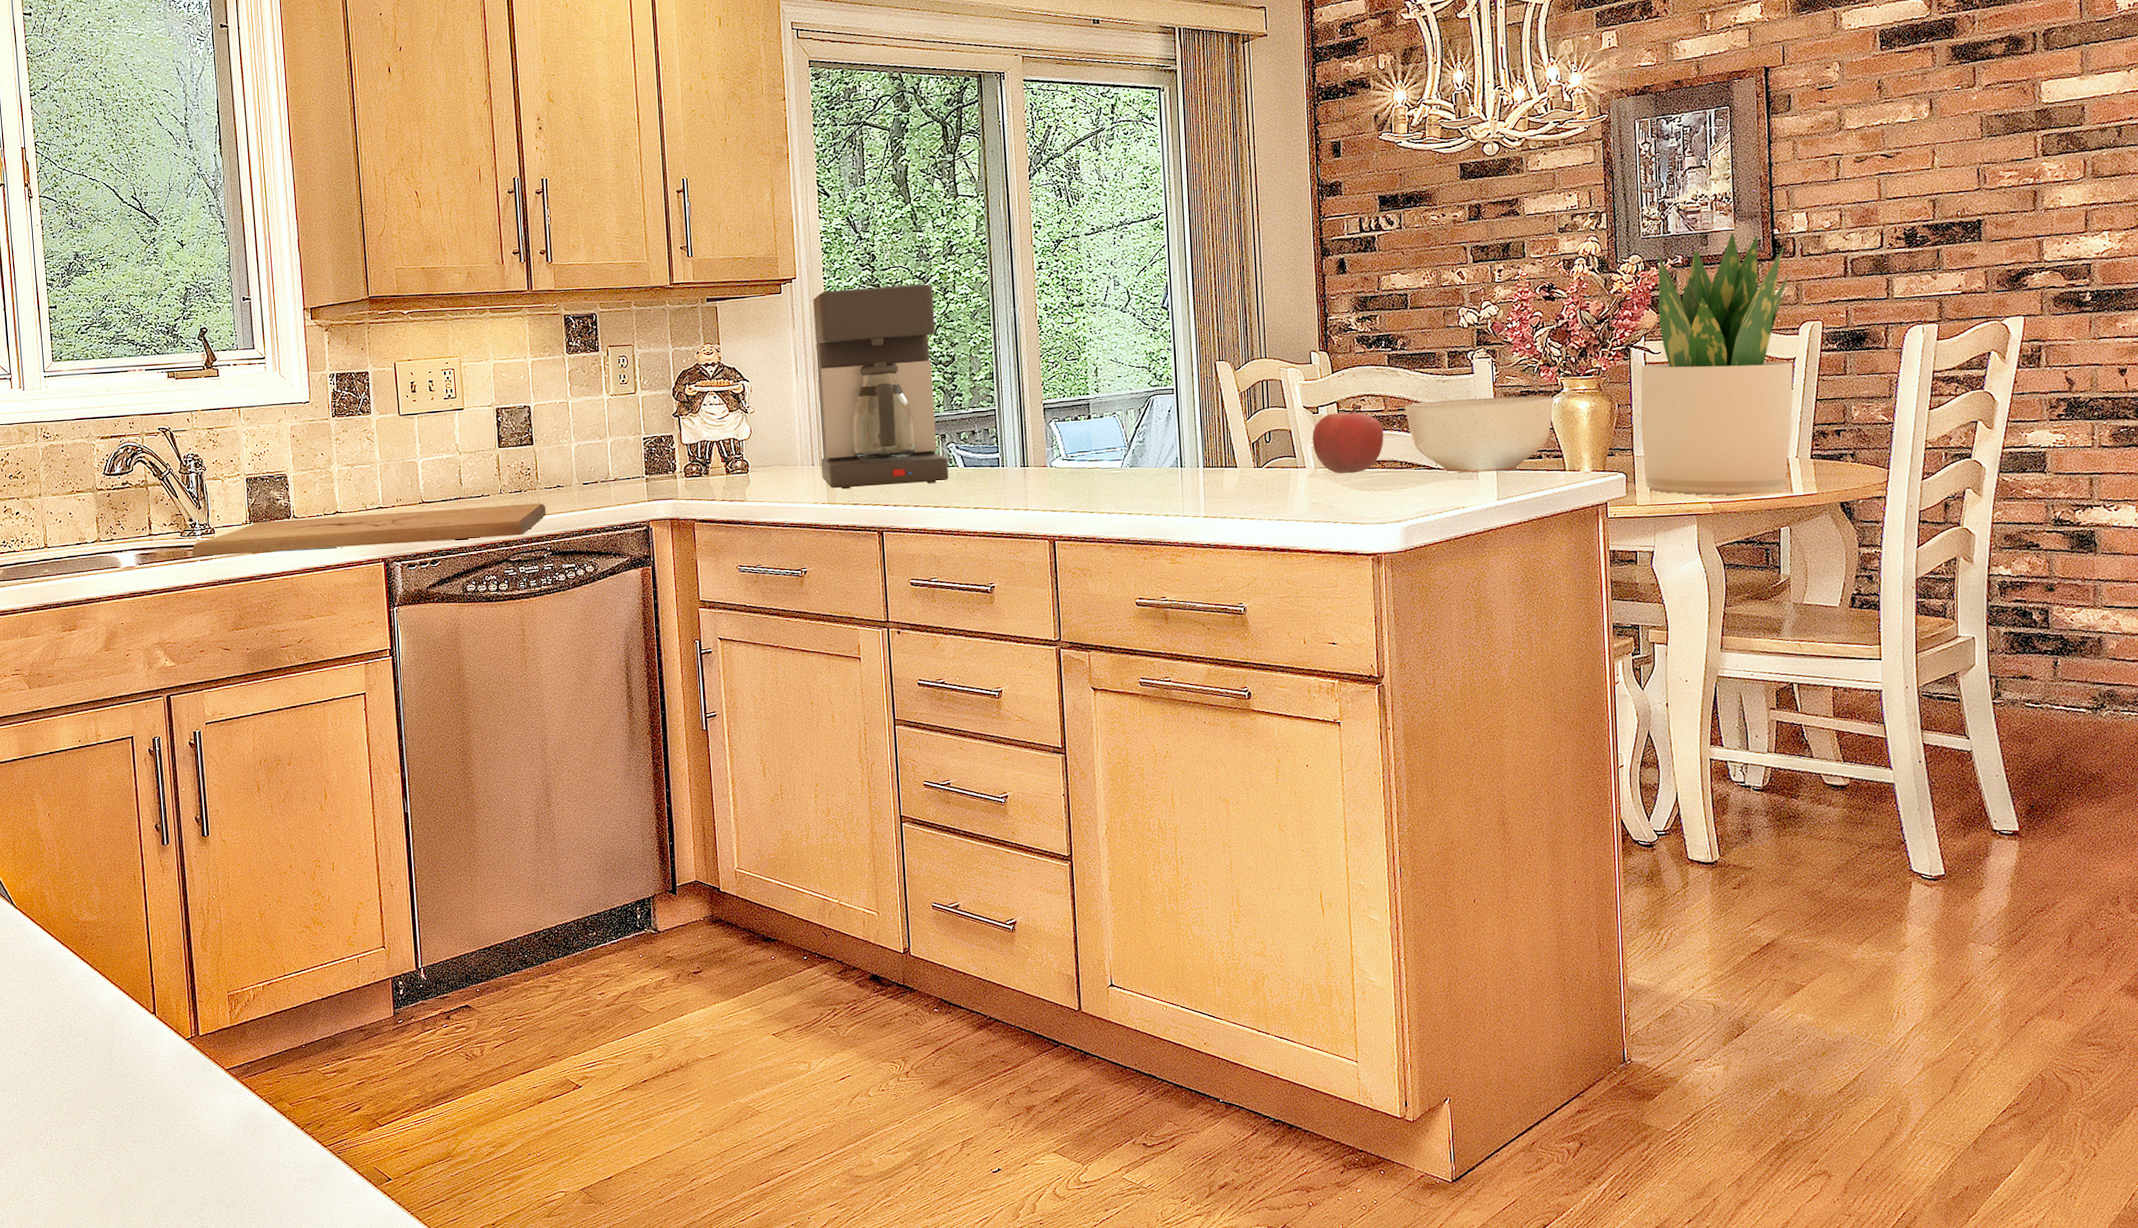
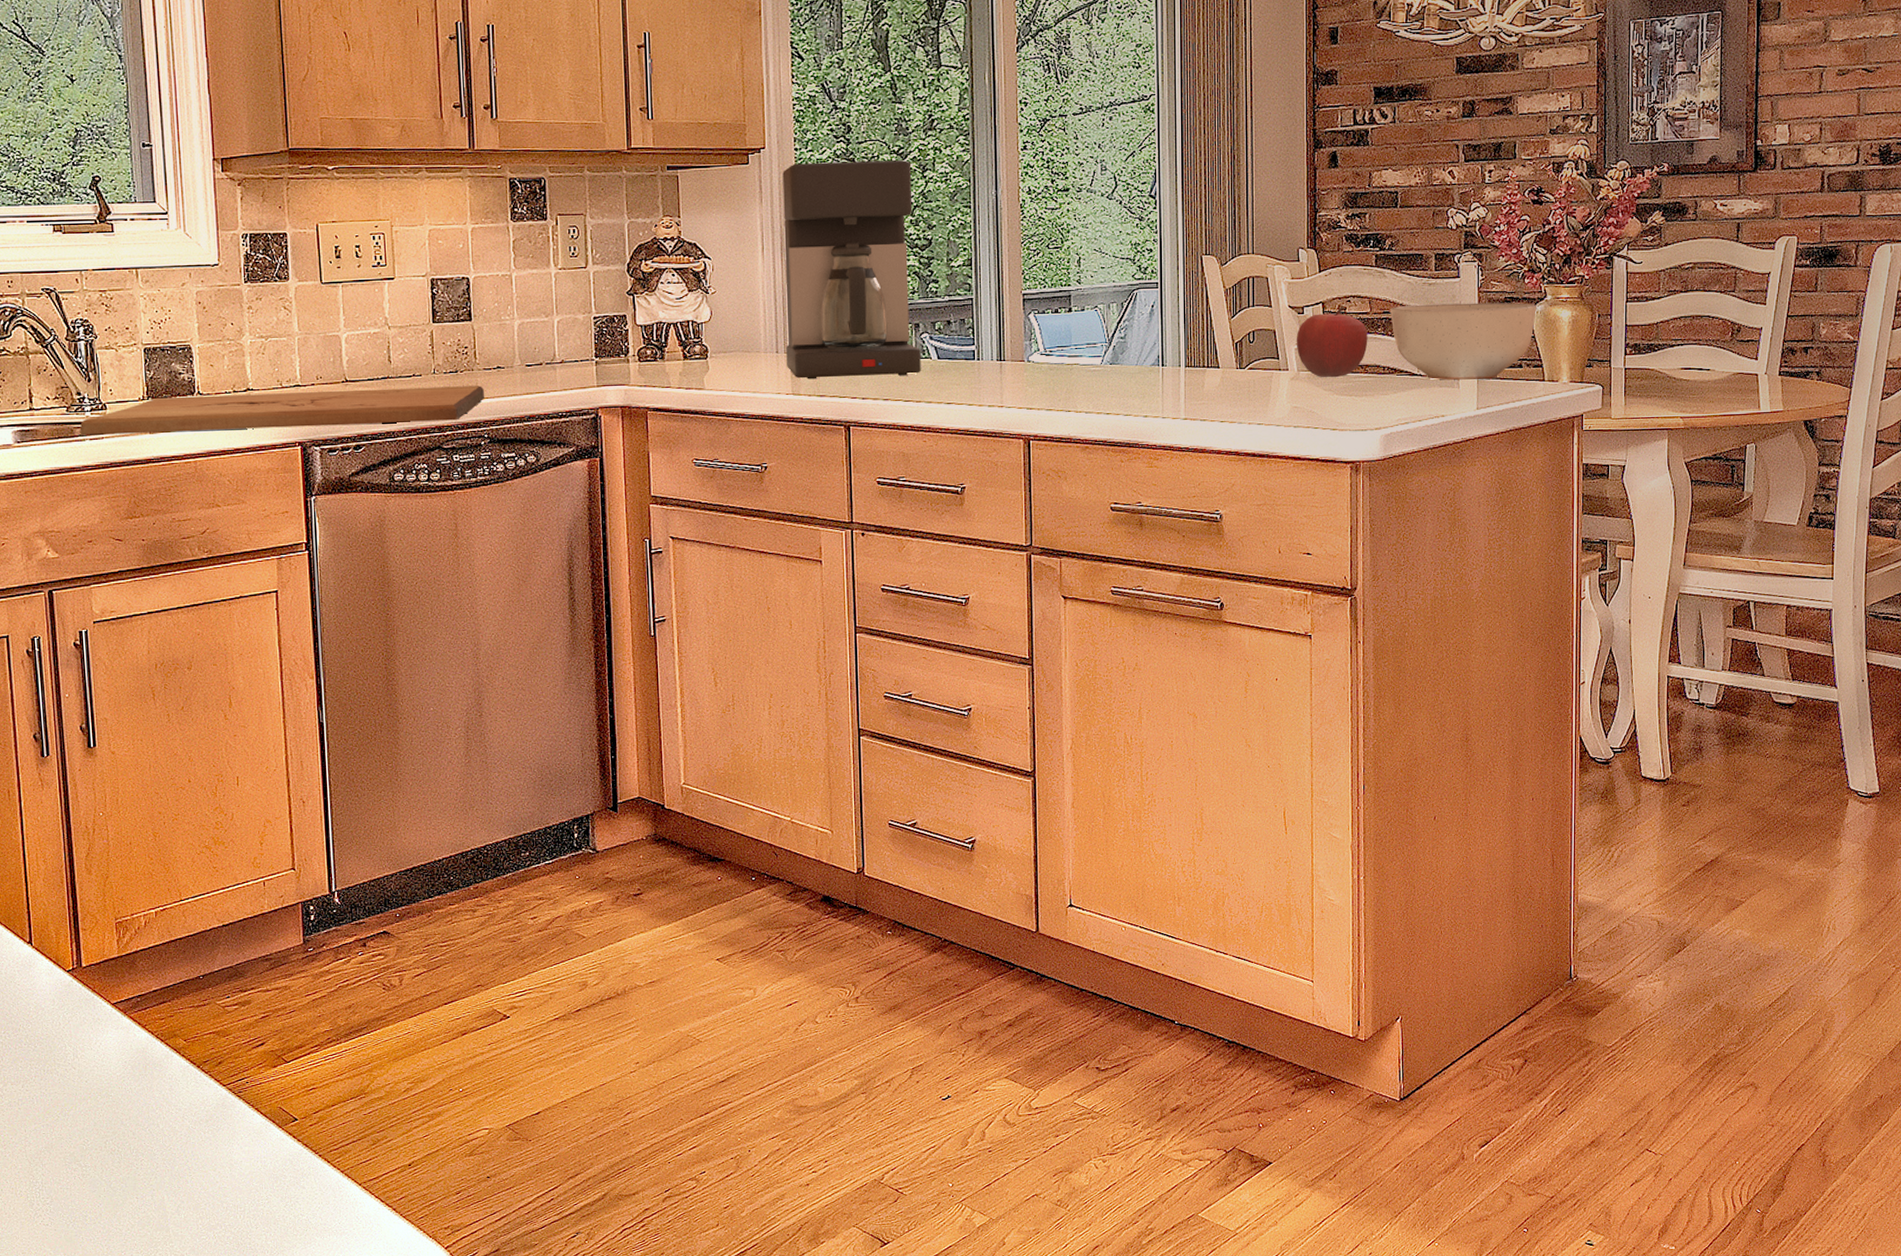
planter: present [1640,233,1793,495] -> none [1619,142,1770,411]

